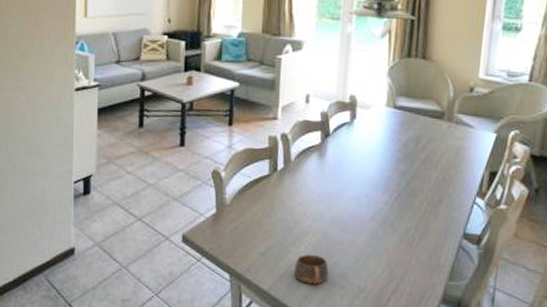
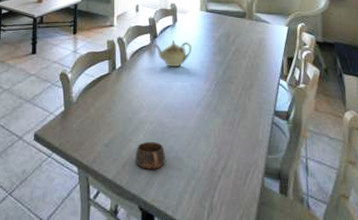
teapot: none [324,141,371,173] -> present [153,40,191,66]

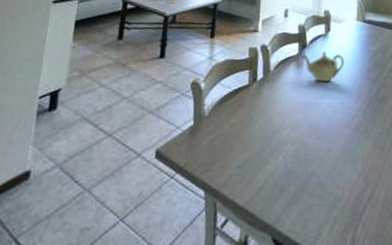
cup: present [136,141,165,169] -> none [272,164,306,196]

